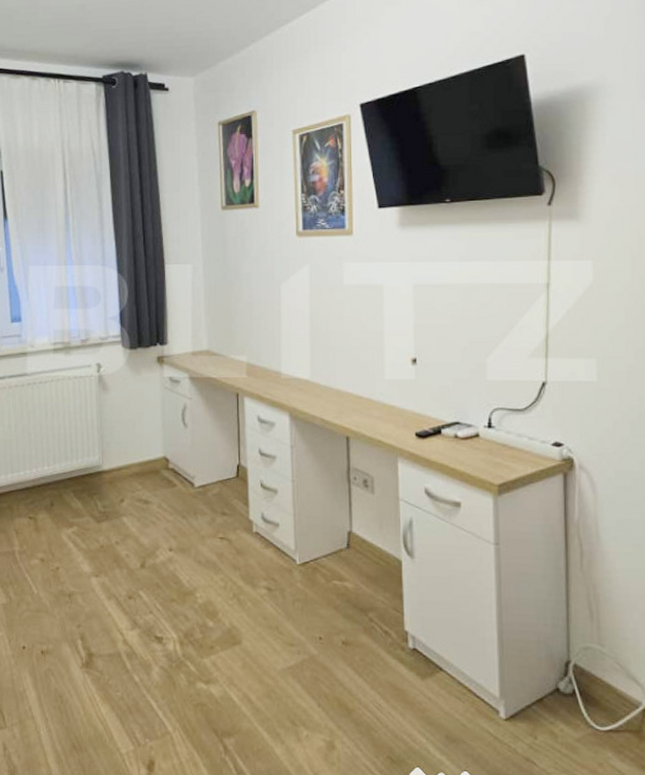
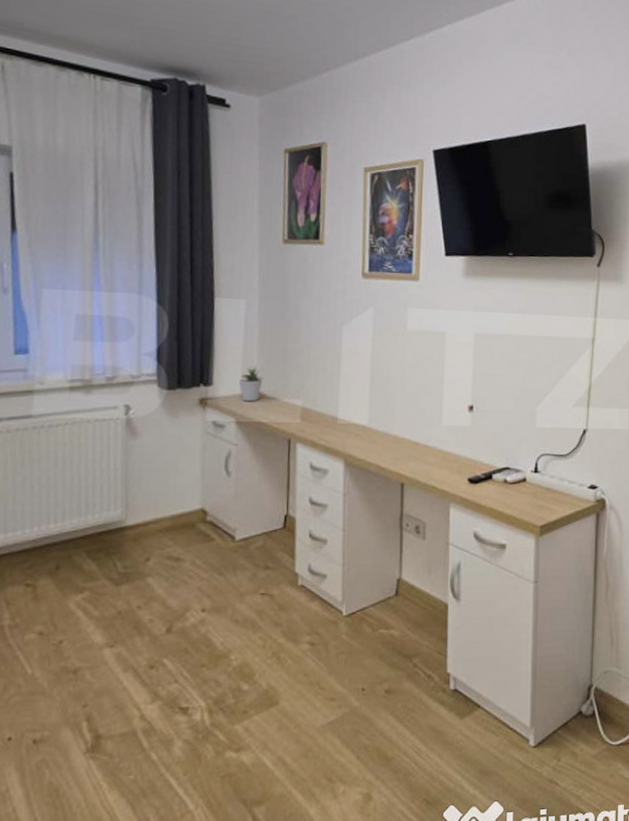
potted plant: none [189,325,212,359] -> present [238,366,264,402]

